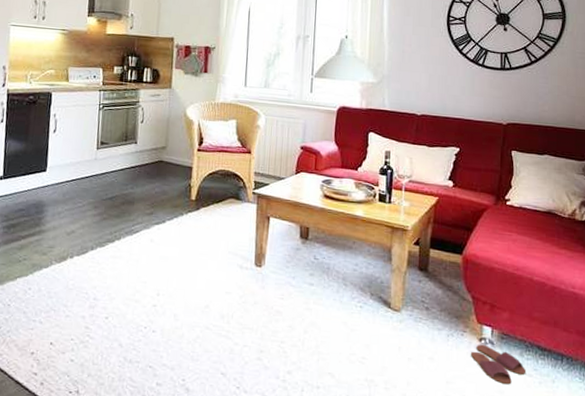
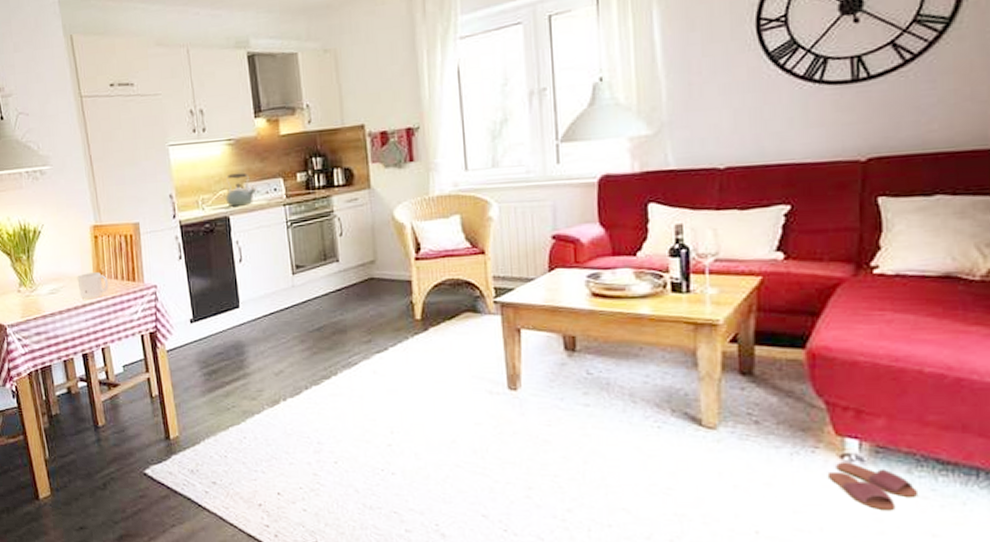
kettle: none [51,57,80,86] -> present [225,172,257,207]

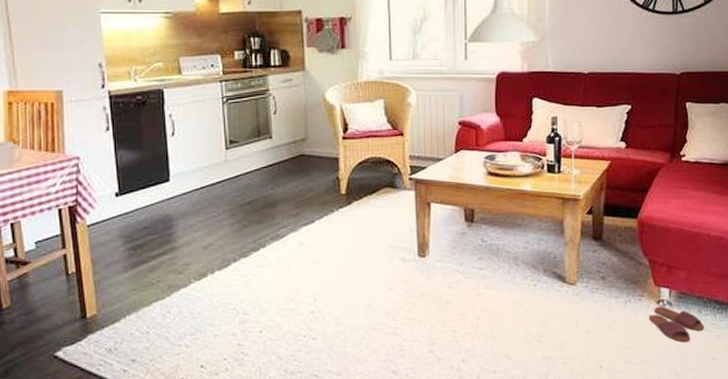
kettle: present [225,172,257,207] -> none [160,47,193,80]

